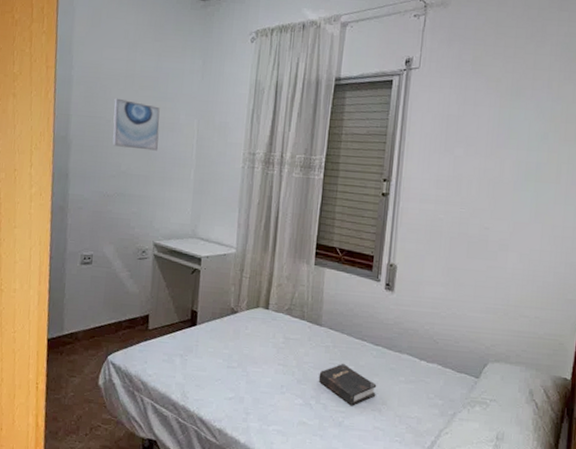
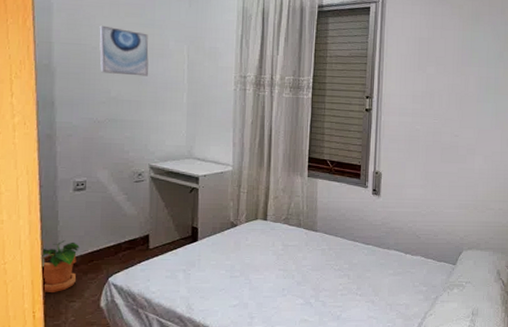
potted plant: none [45,313,83,367] -> present [40,240,80,294]
hardback book: present [318,363,377,405] -> none [317,263,369,299]

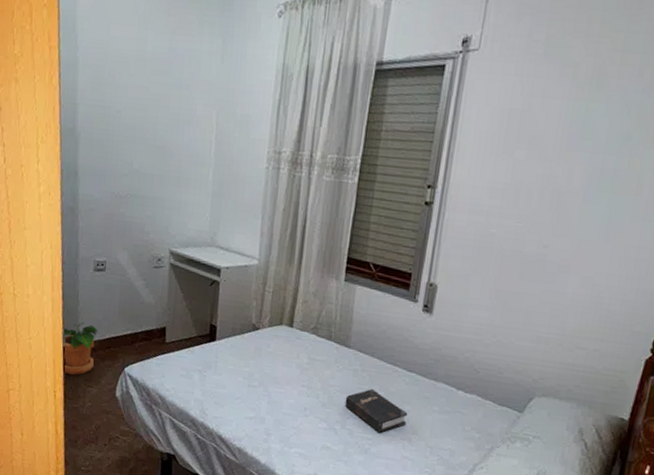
wall art: present [99,25,149,77] -> none [123,85,175,147]
hardback book: none [317,263,369,299] -> present [344,388,408,433]

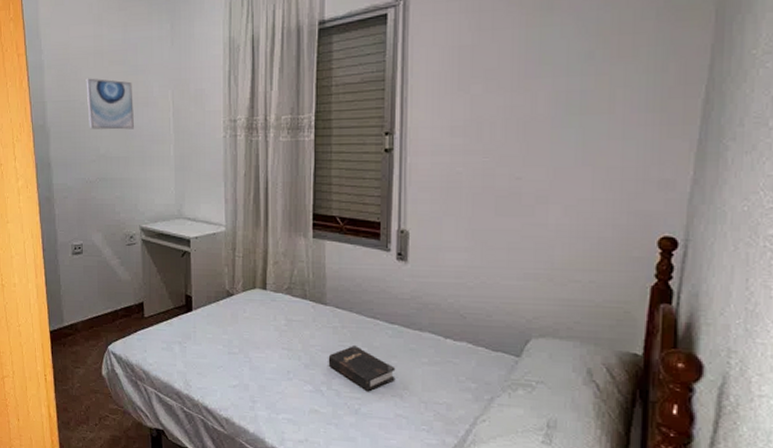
potted plant: present [62,322,98,376] -> none [48,305,81,358]
wall art: none [123,85,175,147] -> present [86,78,134,130]

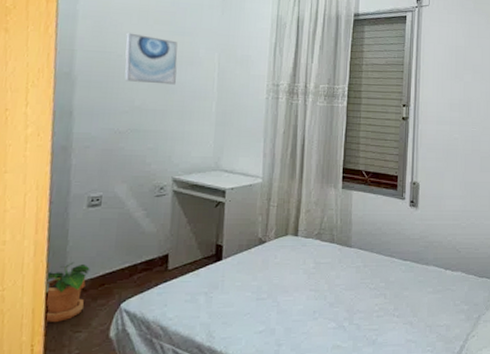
potted plant: none [48,305,81,358] -> present [43,262,90,323]
hardback book: present [328,344,396,391] -> none [351,281,407,321]

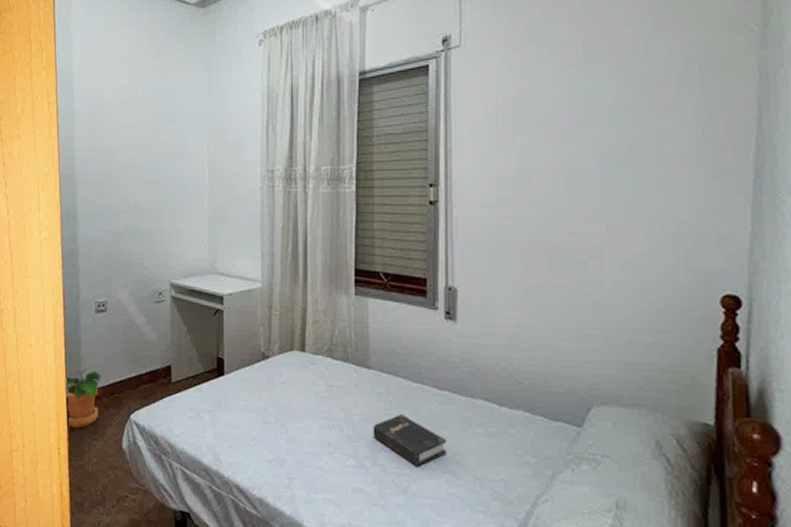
wall art: present [124,33,178,85] -> none [118,126,167,180]
hardback book: none [351,281,407,321] -> present [373,413,447,466]

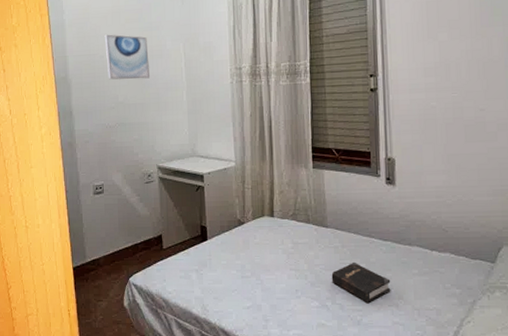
potted plant: present [65,368,101,429] -> none [71,242,102,293]
wall art: none [118,126,167,180] -> present [104,34,150,80]

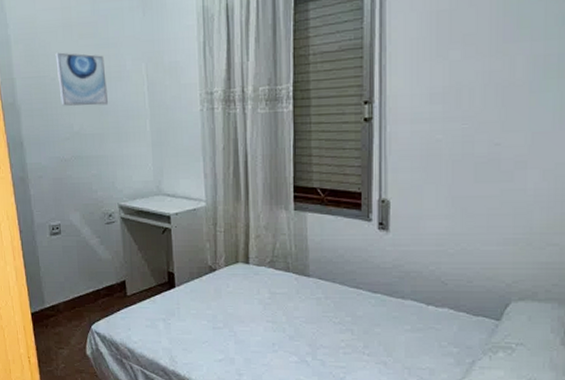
hardback book: present [331,261,391,302] -> none [312,315,379,359]

